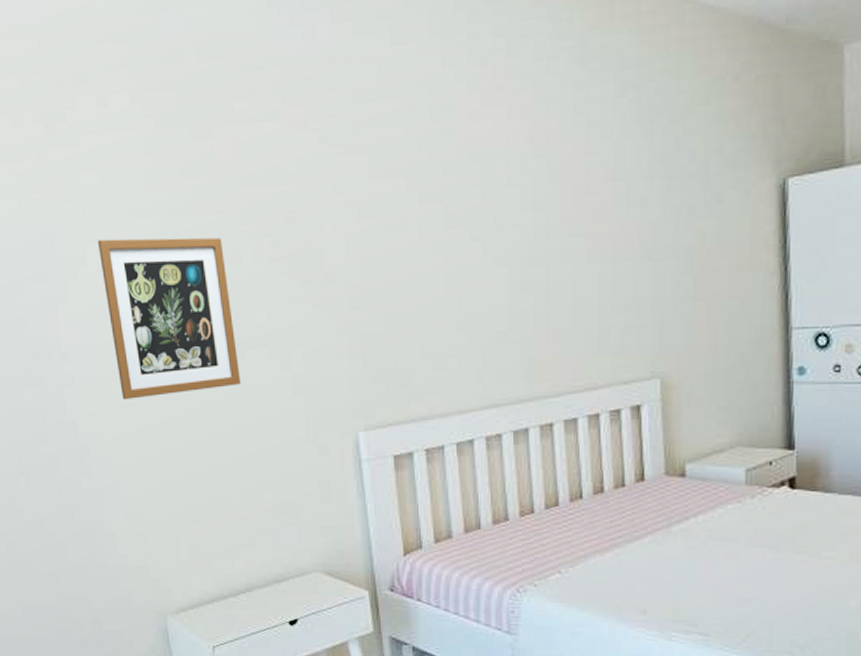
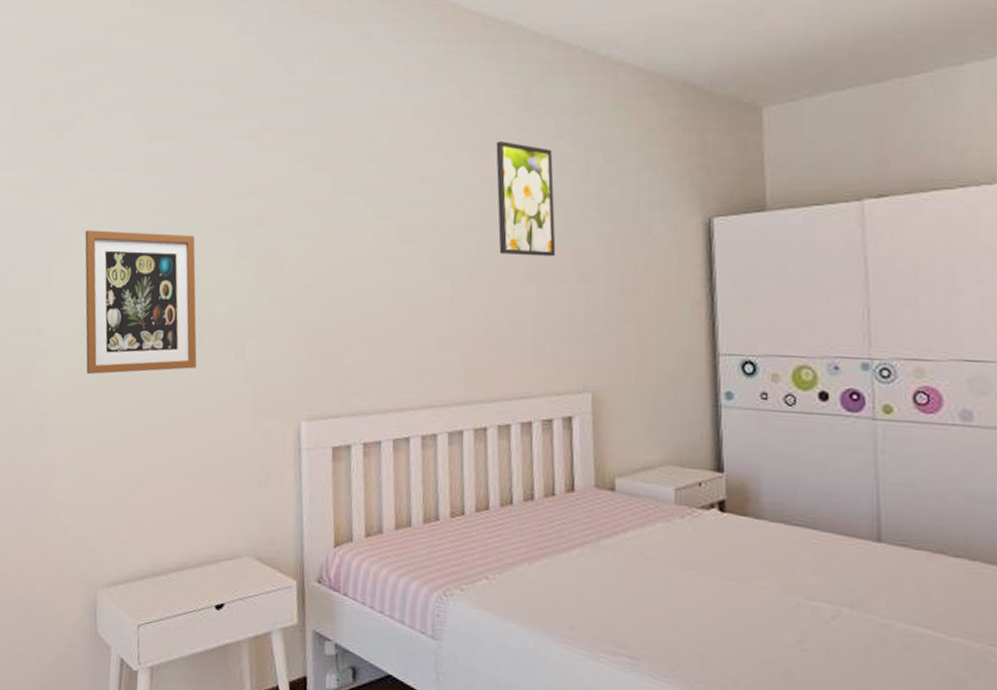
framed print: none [550,104,619,236] -> present [496,141,556,257]

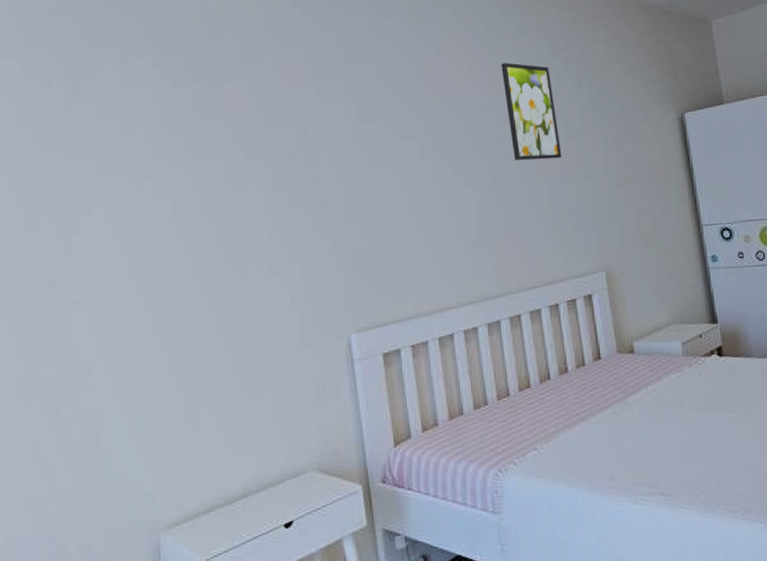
picture frame: present [85,230,197,375] -> none [113,172,243,320]

